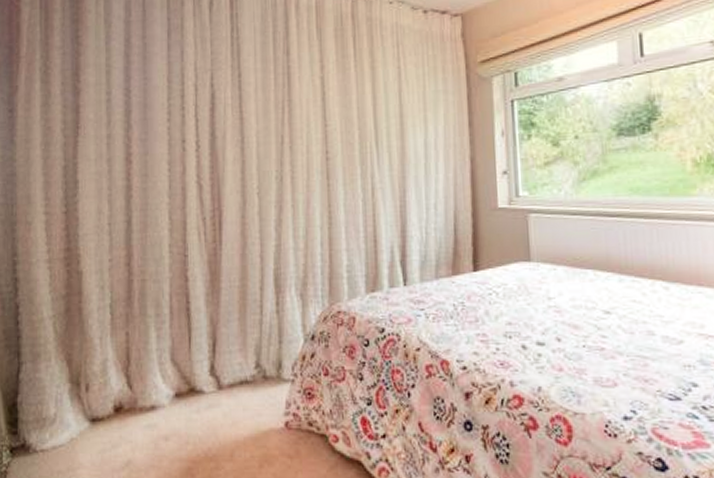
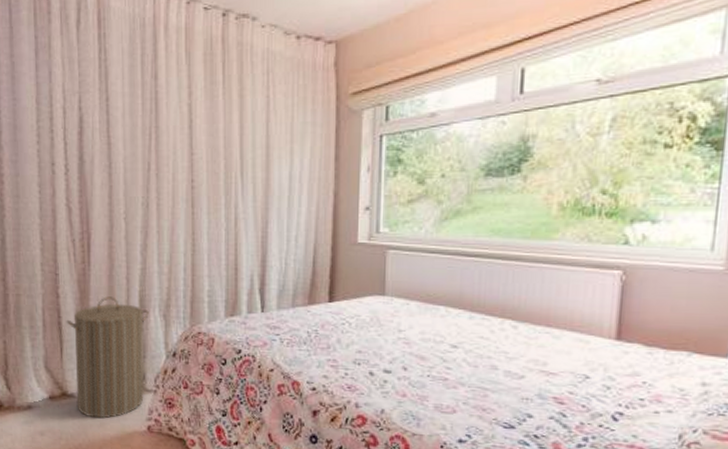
laundry hamper: none [195,277,285,416] -> present [66,296,149,419]

